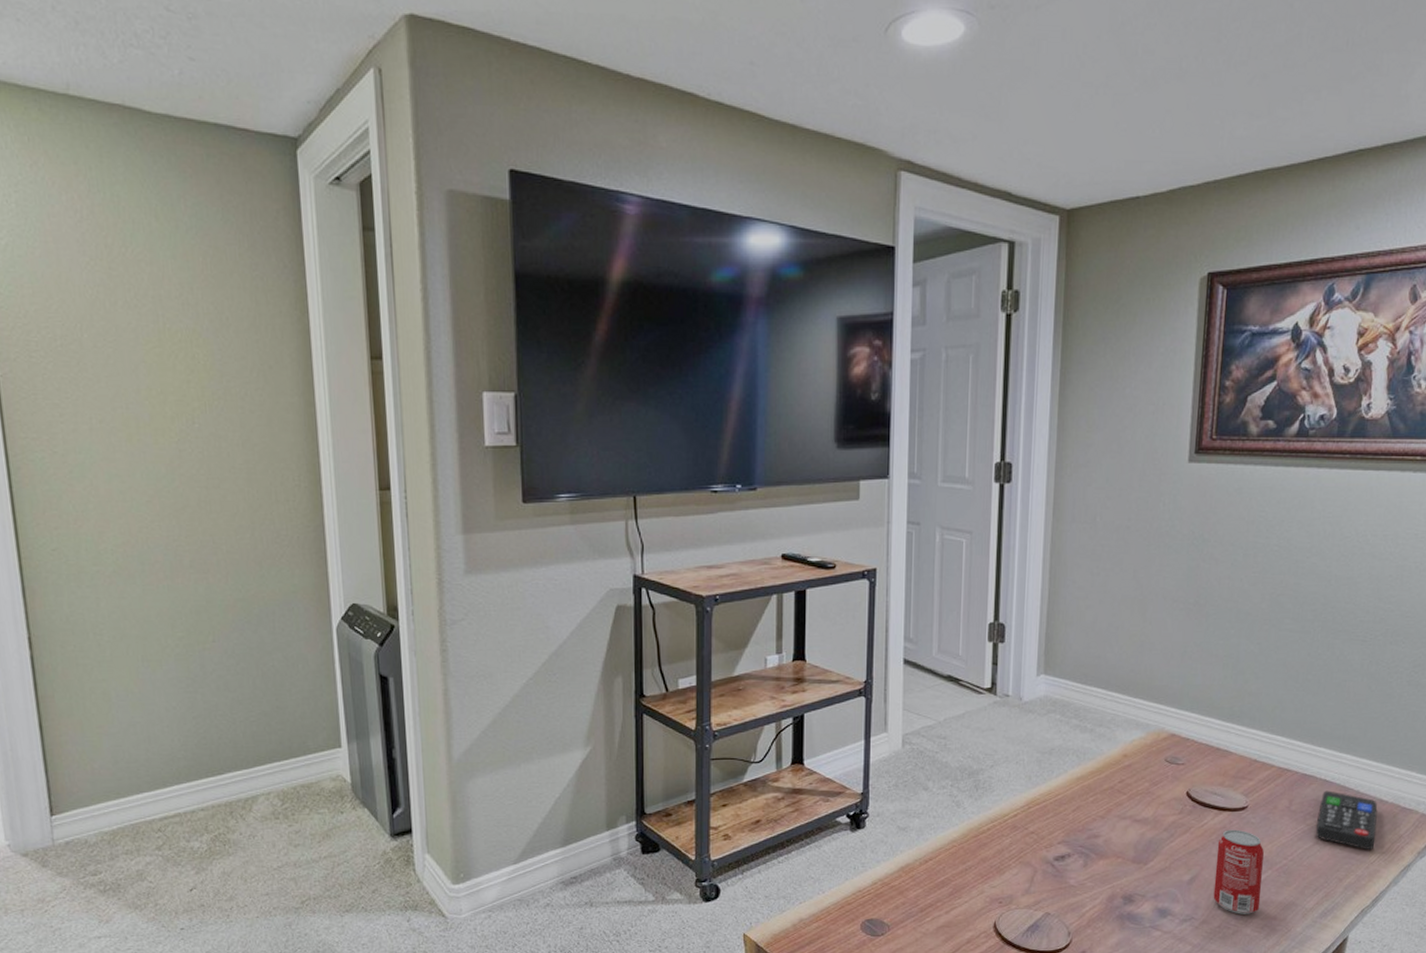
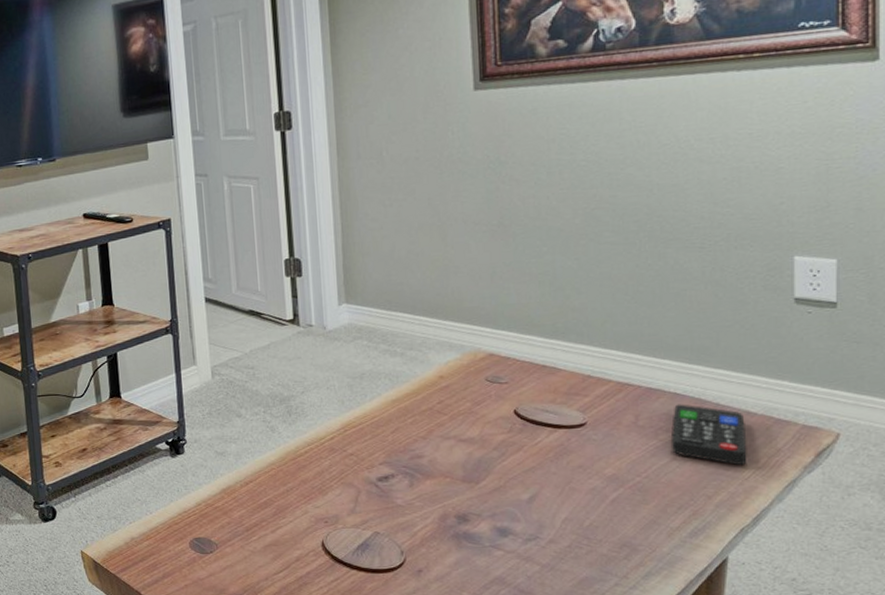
beverage can: present [1213,829,1264,915] -> none [556,446,615,534]

